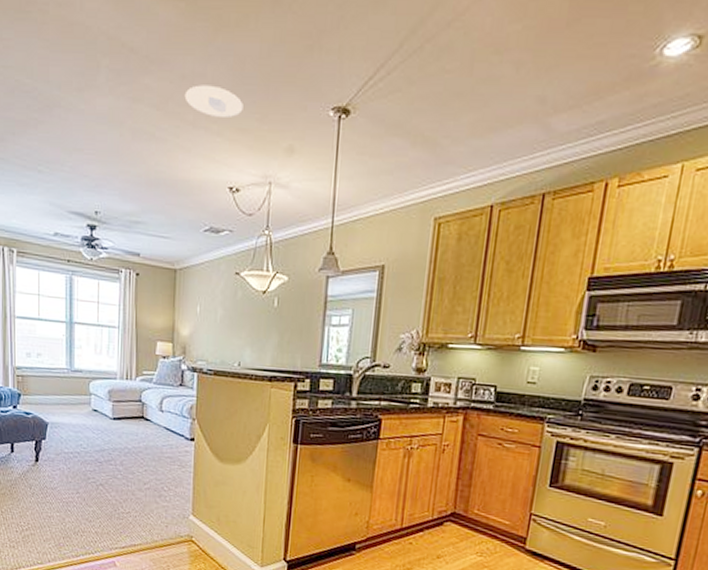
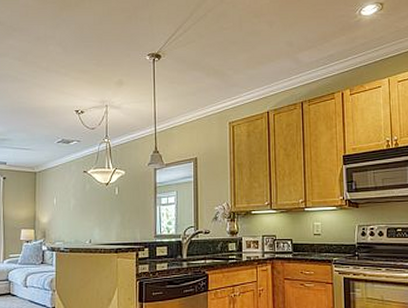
recessed light: present [184,85,243,117] -> none [39,43,84,63]

